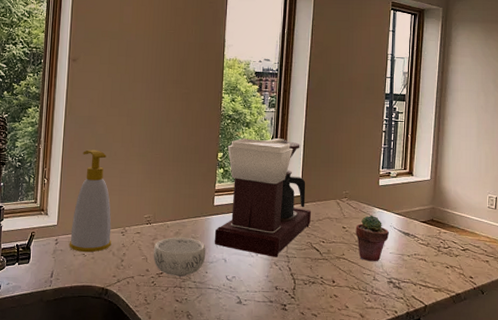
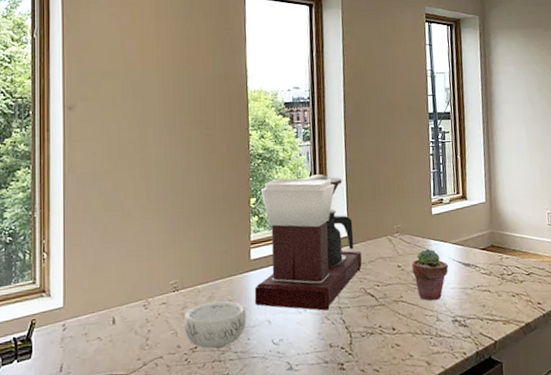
soap bottle: present [69,150,112,253] -> none [80,211,133,336]

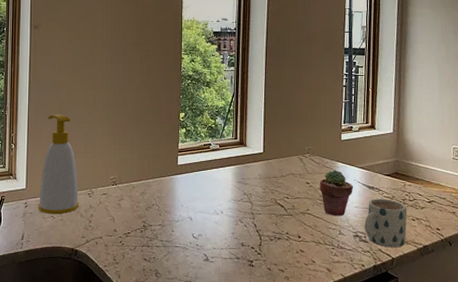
soap bottle: none [80,211,133,336] -> present [38,114,79,215]
decorative bowl: present [183,301,247,349] -> none [120,197,172,236]
coffee maker: present [254,174,363,311] -> none [179,97,275,214]
mug: none [462,275,508,330] -> present [364,199,407,248]

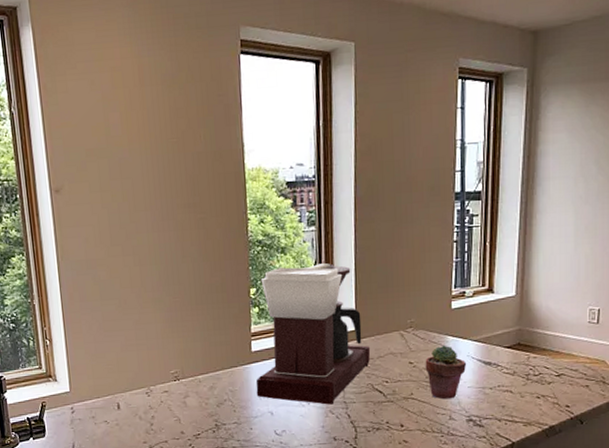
soap bottle: present [38,114,79,215] -> none [86,299,137,420]
coffee maker: none [179,97,275,214] -> present [256,263,371,405]
mug: present [364,199,407,248] -> none [479,375,531,431]

